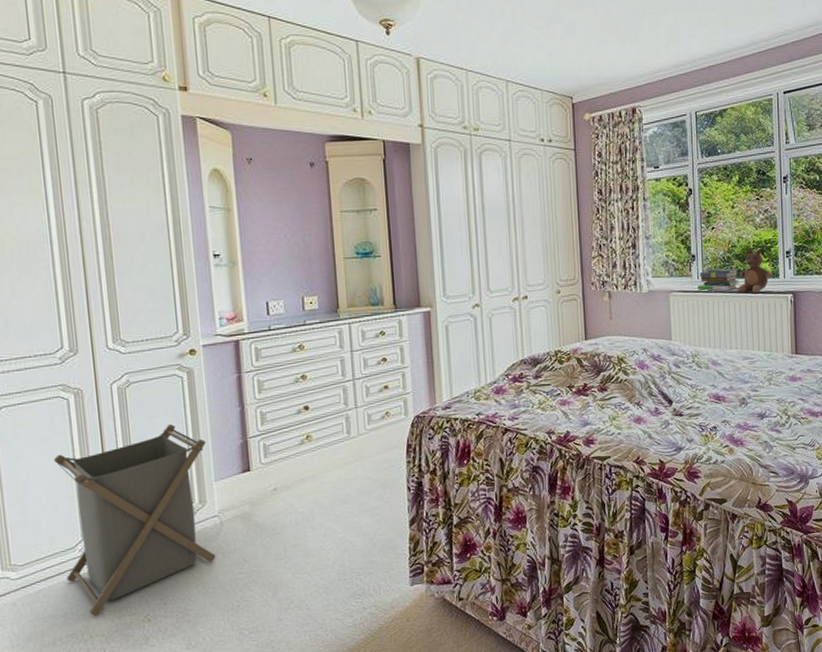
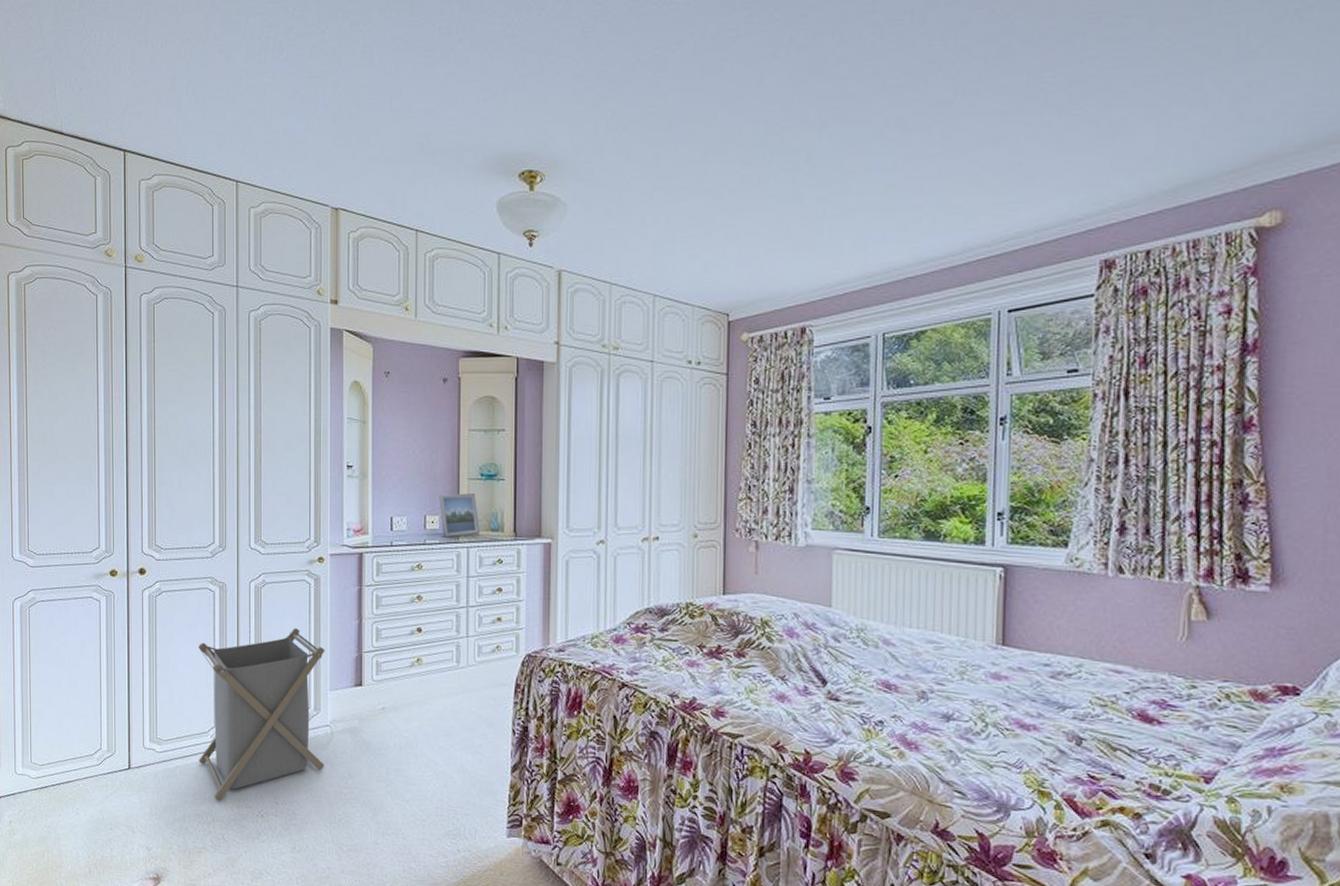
picture frame: none [315,272,360,316] -> present [439,493,480,538]
books: present [698,268,740,291] -> none [871,526,929,555]
teddy bear: present [738,249,772,294] -> none [925,506,975,563]

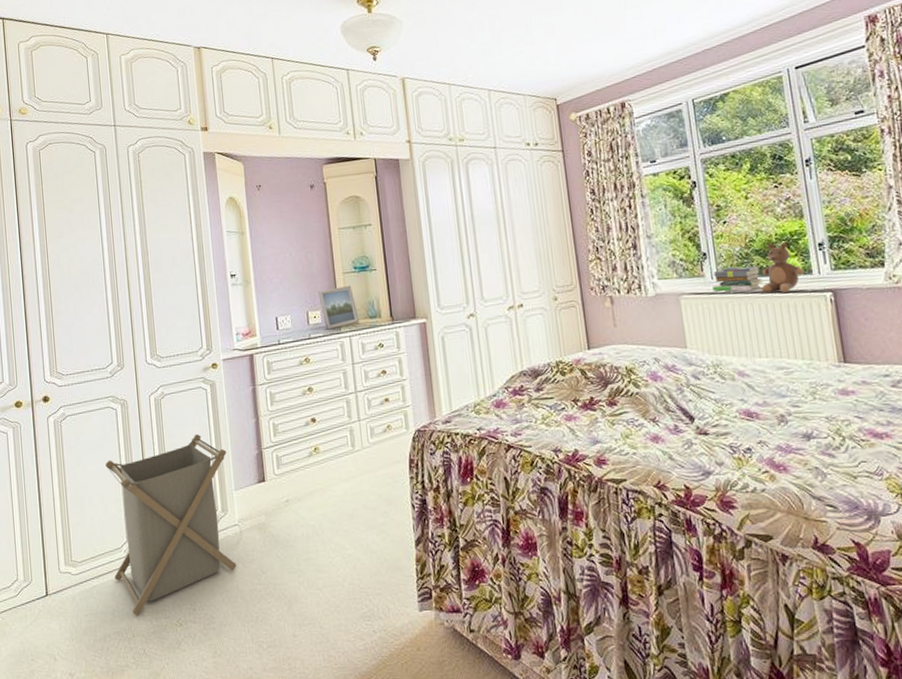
books: none [871,526,929,555] -> present [712,265,764,292]
teddy bear: none [925,506,975,563] -> present [761,242,804,294]

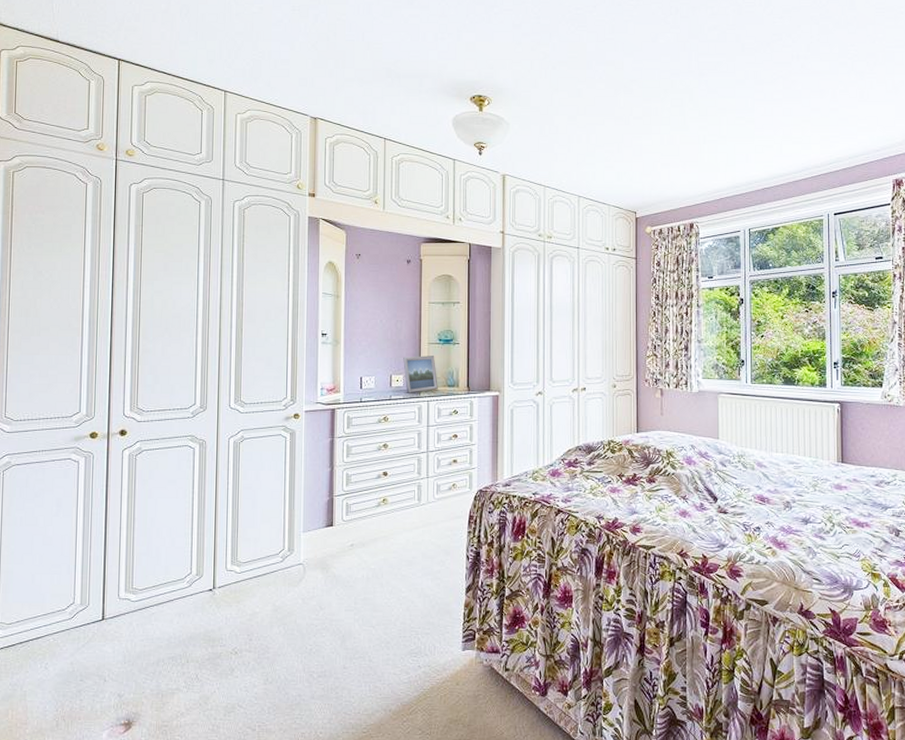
laundry basket: present [105,434,237,615] -> none [174,478,299,642]
books: present [712,265,764,292] -> none [746,375,787,396]
teddy bear: present [761,242,804,294] -> none [785,358,820,401]

